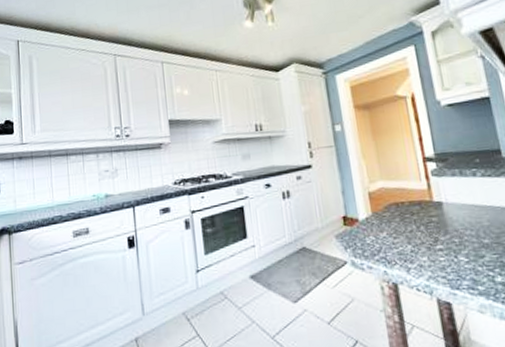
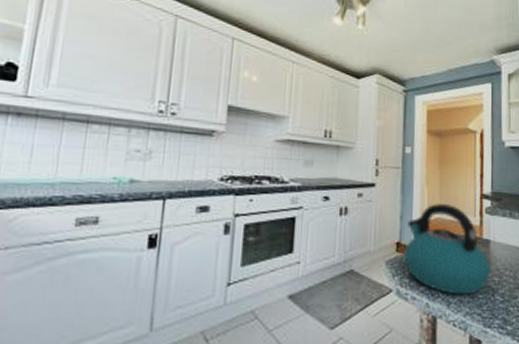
kettle: none [350,173,450,261] -> present [404,202,491,295]

